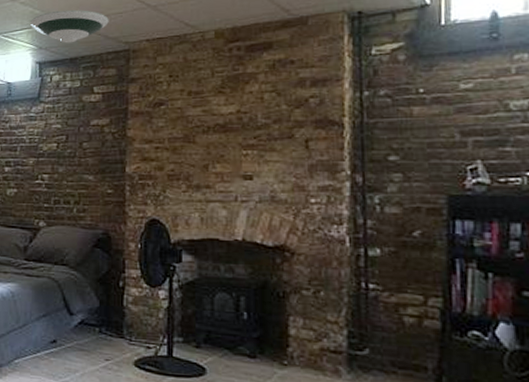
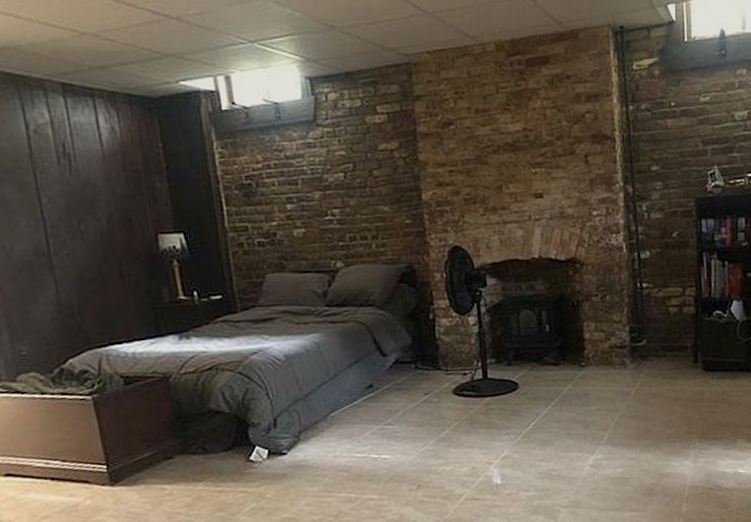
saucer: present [30,9,109,43] -> none [291,13,384,55]

